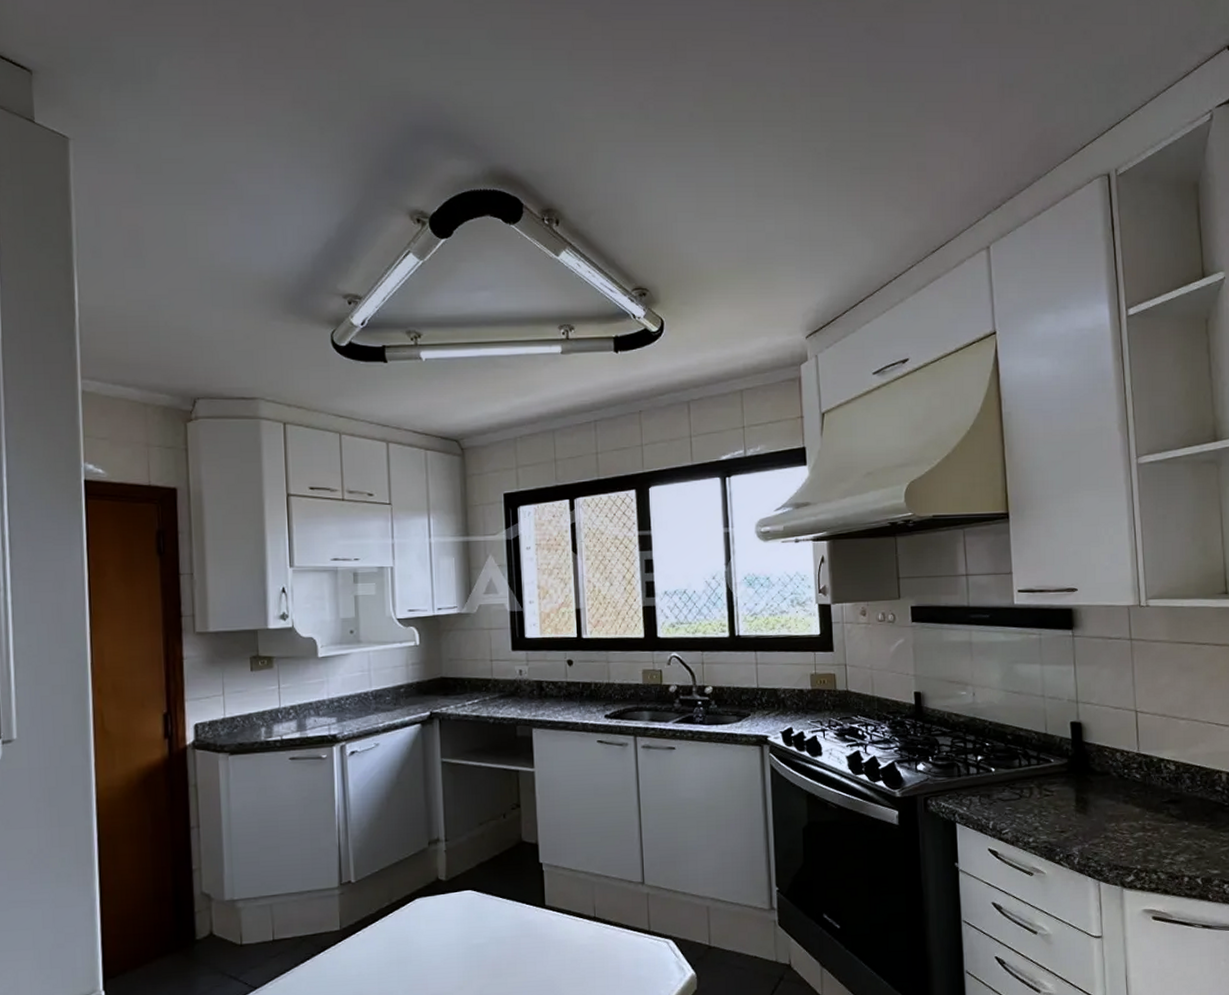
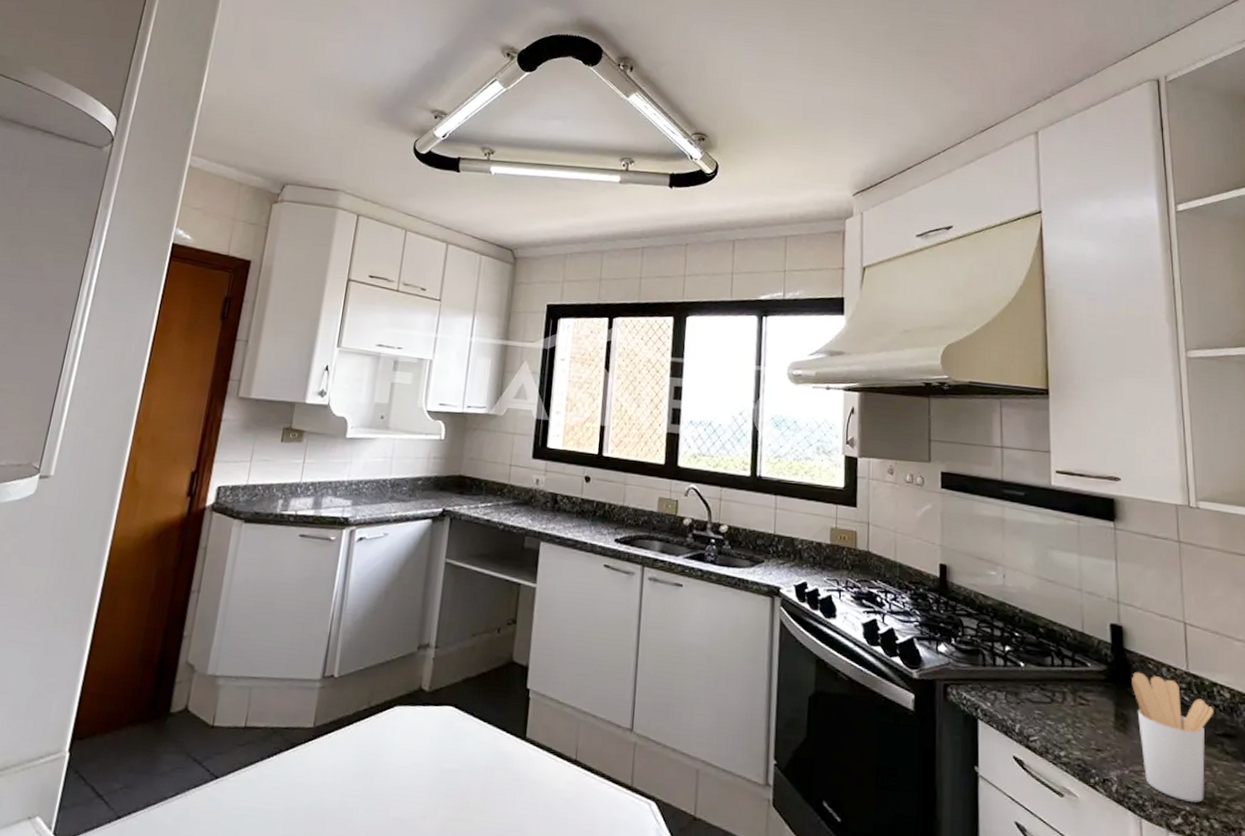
utensil holder: none [1090,760,1162,862] -> present [1132,671,1214,803]

